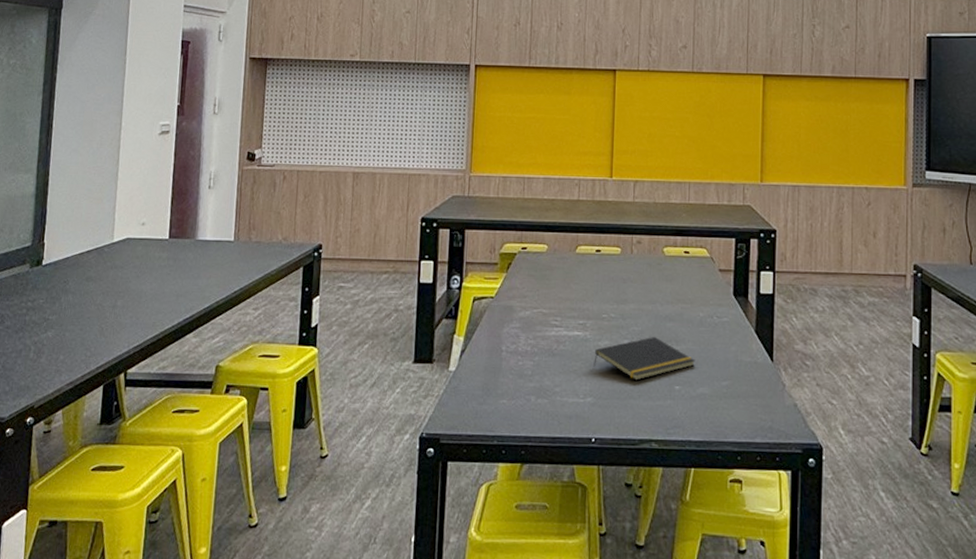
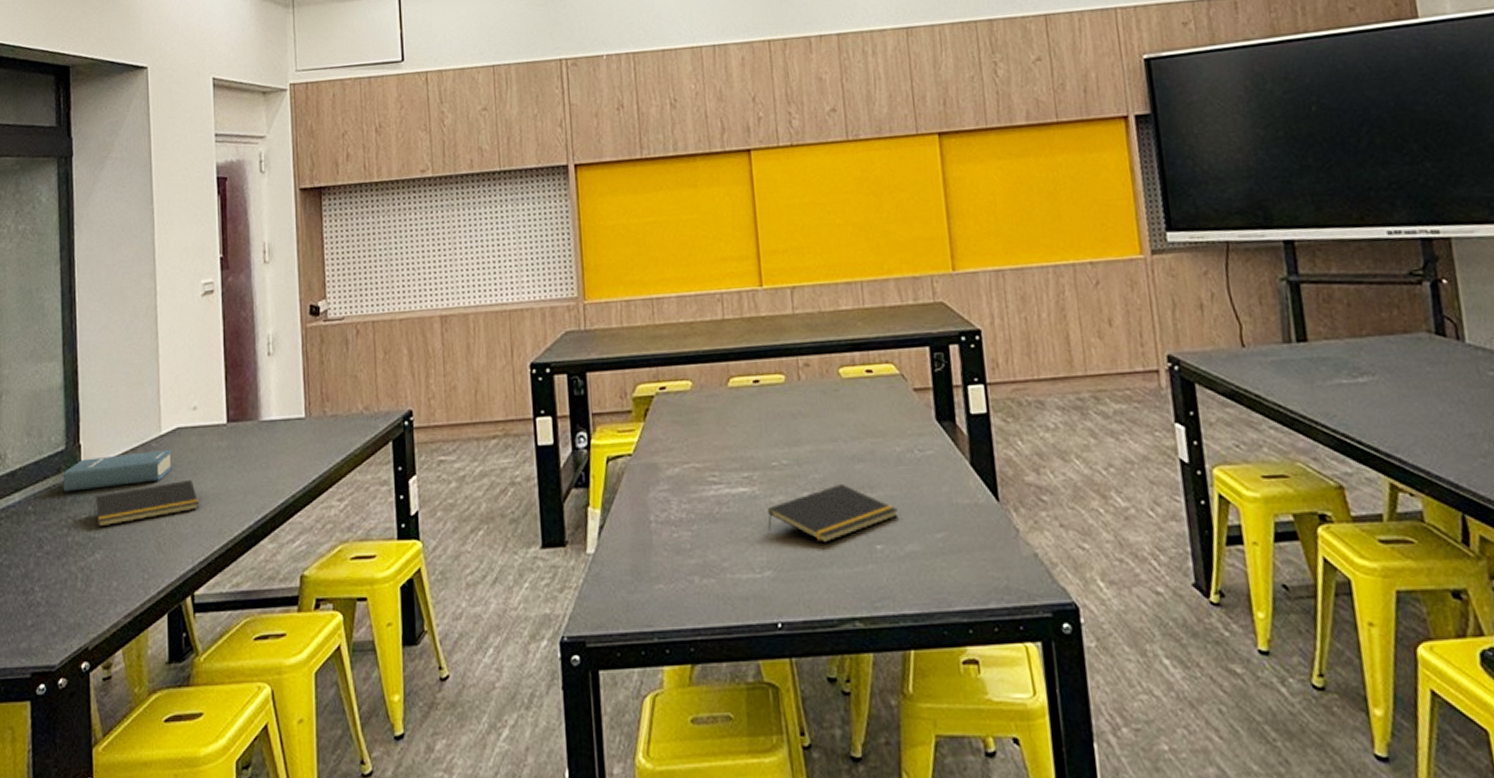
hardback book: none [26,254,121,281] -> present [63,449,172,492]
notepad: none [50,281,139,311] -> present [94,480,199,527]

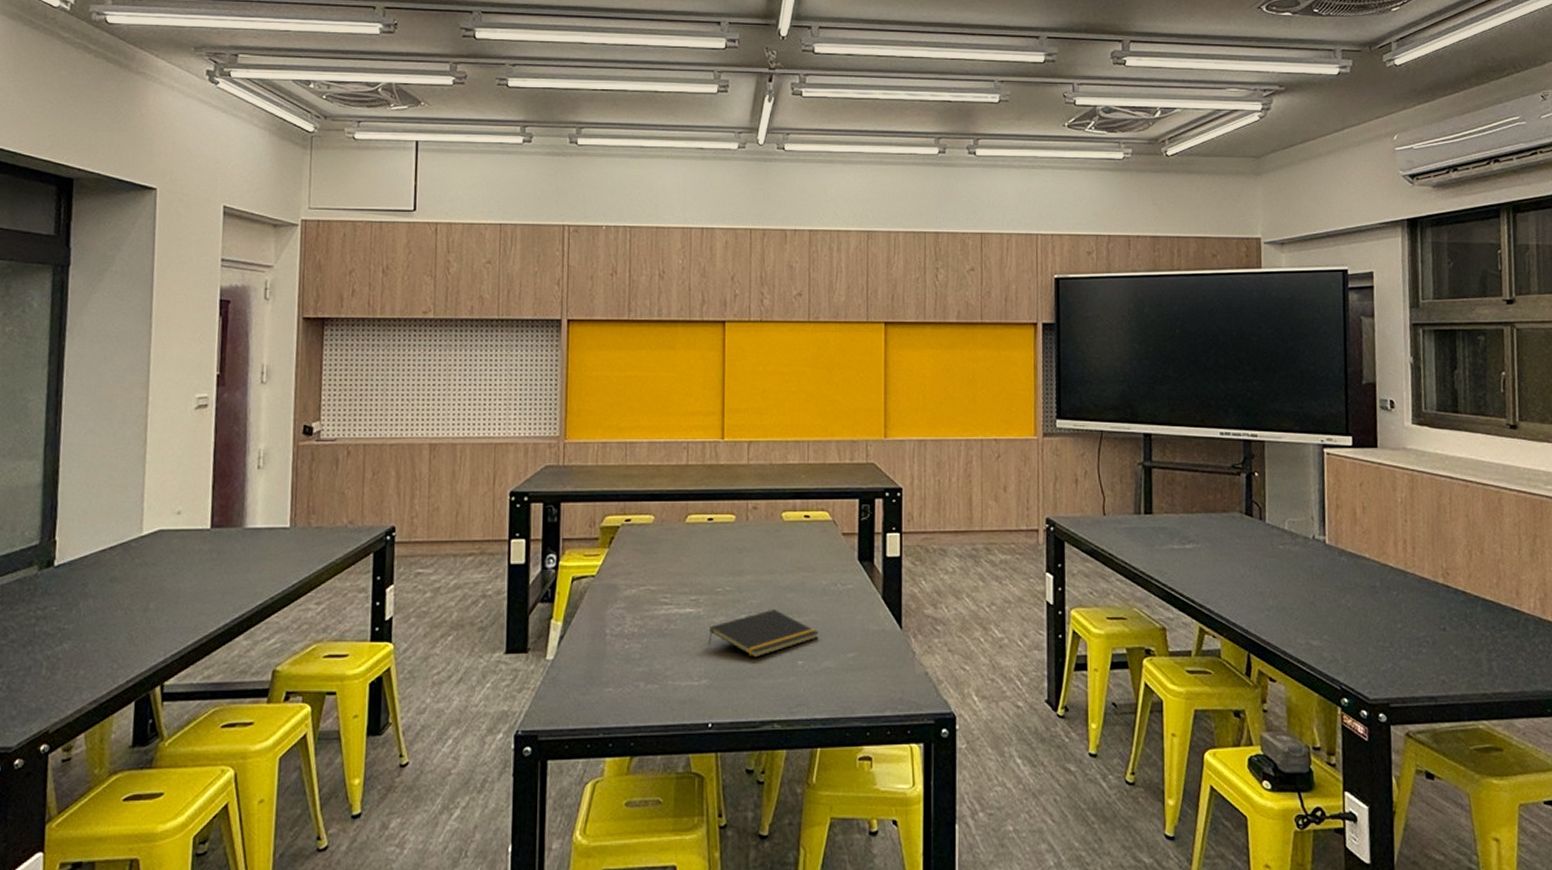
hardback book: present [63,449,172,492] -> none [34,549,152,585]
notepad: present [94,480,199,527] -> none [65,579,176,619]

